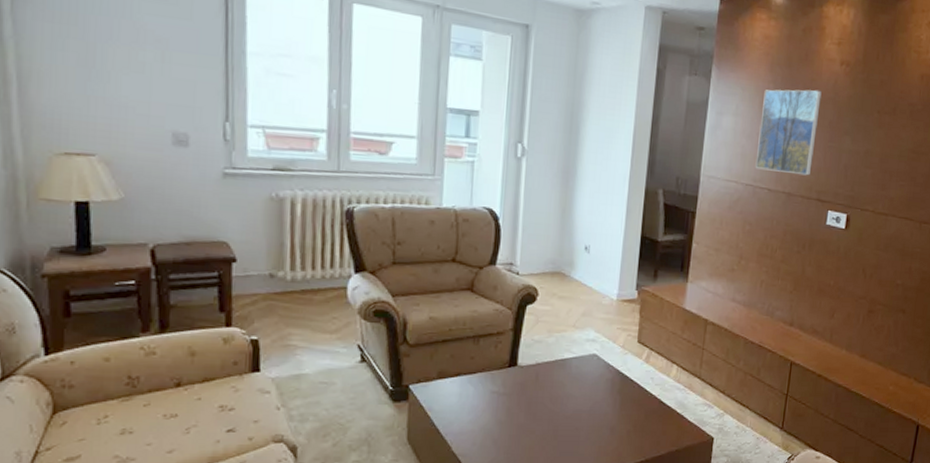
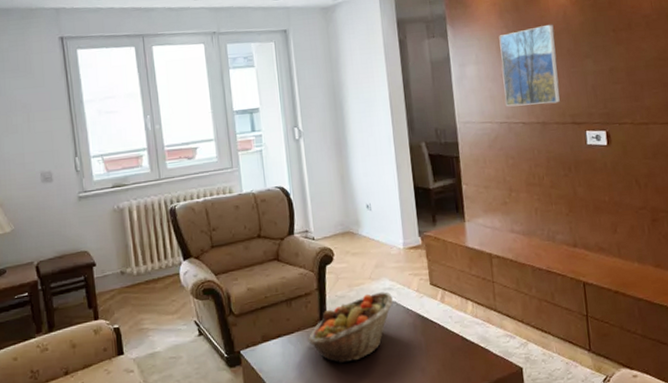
fruit basket: none [491,342,596,413] -> present [308,291,394,364]

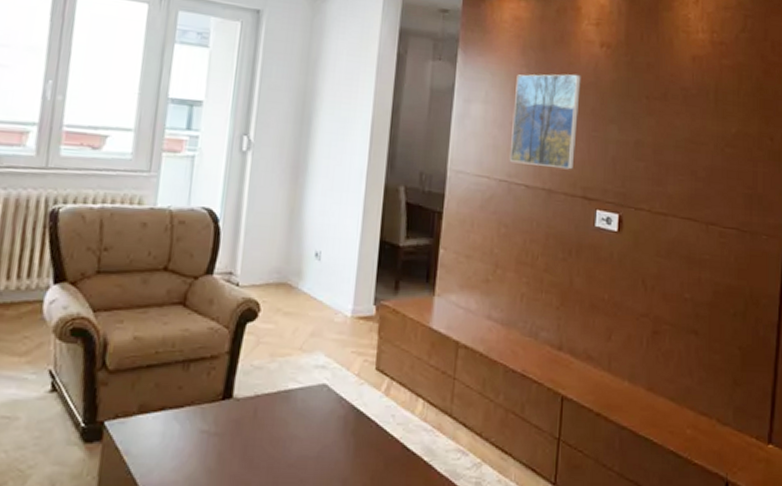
fruit basket: present [308,291,394,364] -> none [201,369,326,459]

